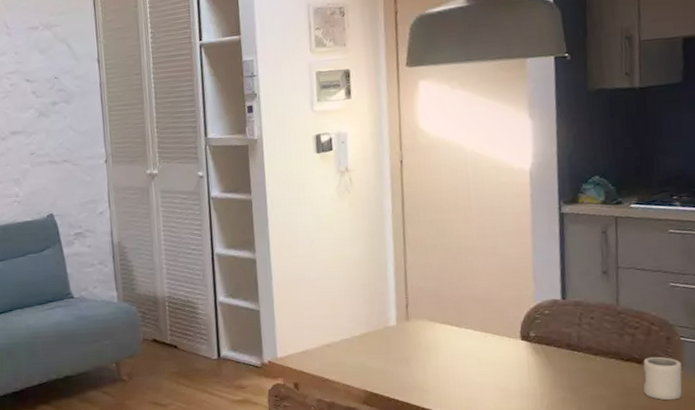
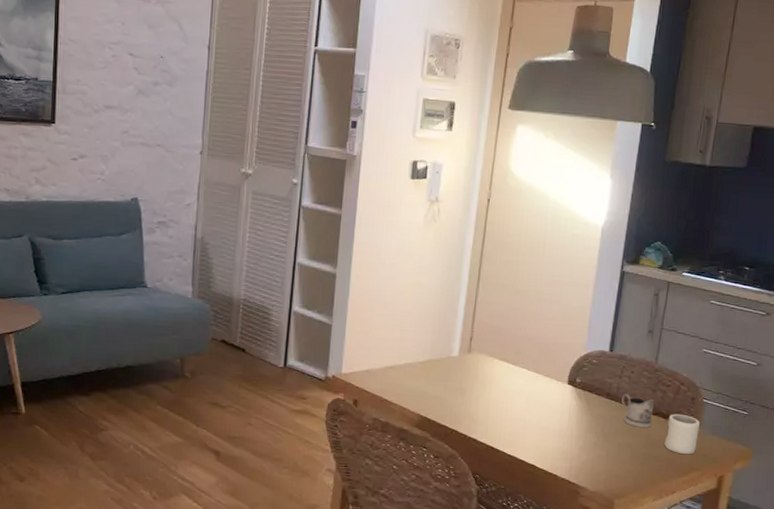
tea glass holder: none [585,342,626,377] -> present [621,393,654,428]

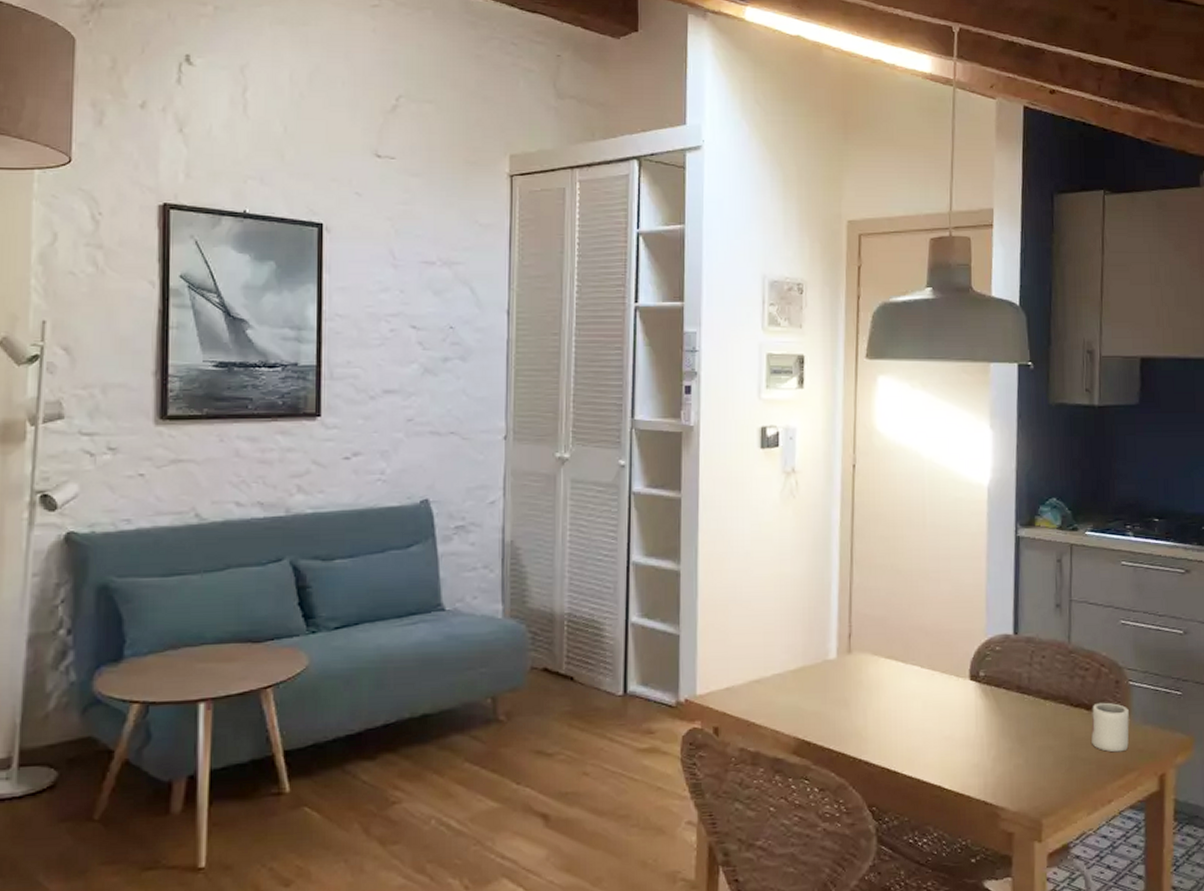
tea glass holder: present [621,393,654,428] -> none [1035,684,1075,724]

